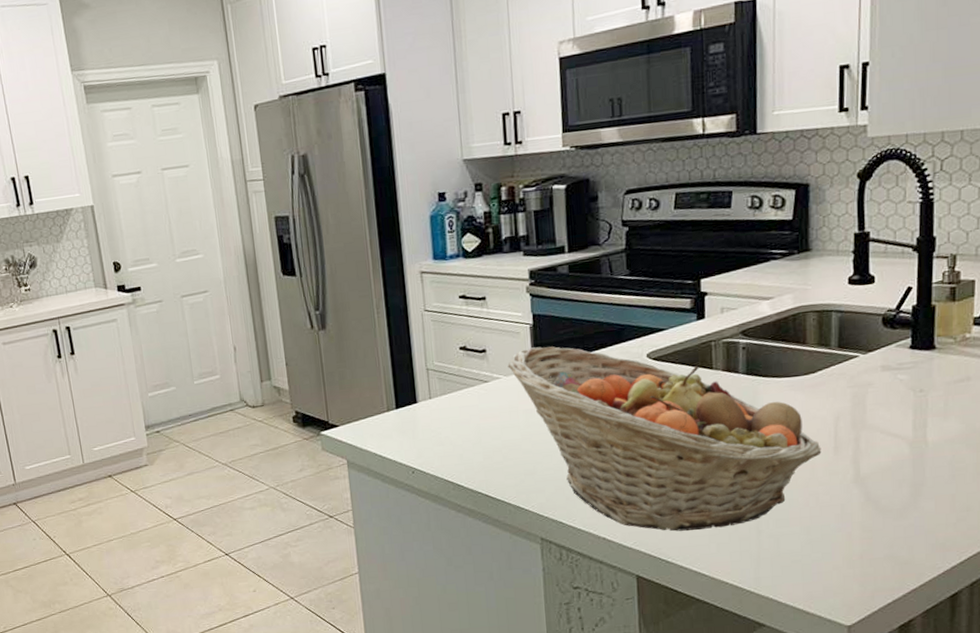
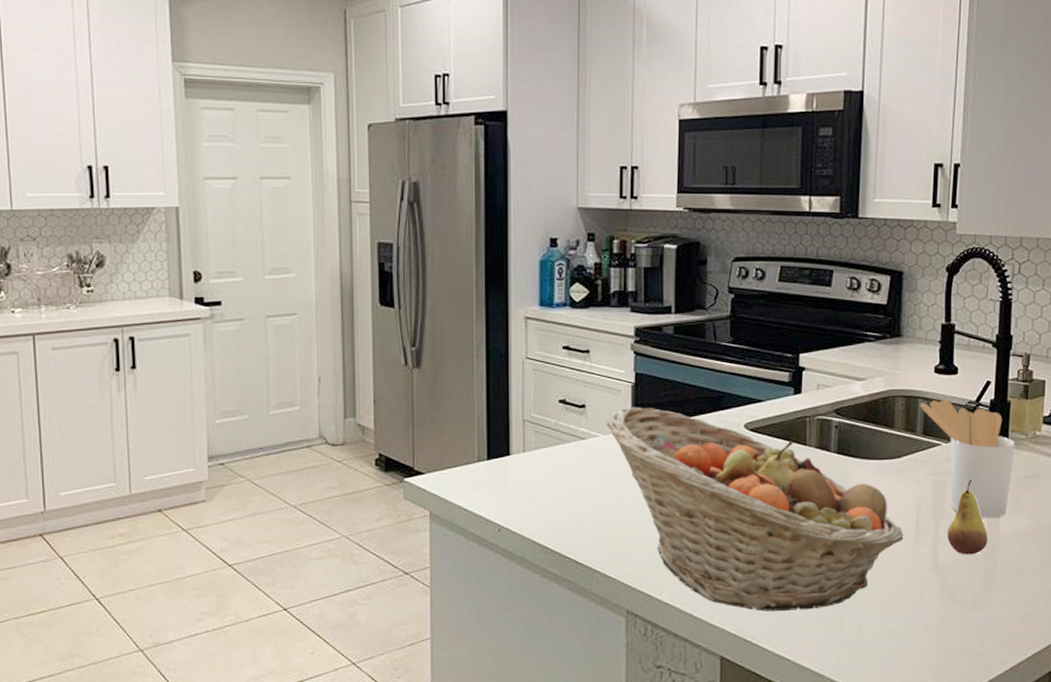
utensil holder: none [834,310,942,427] -> present [920,400,1015,519]
fruit: none [868,388,914,465] -> present [947,479,987,555]

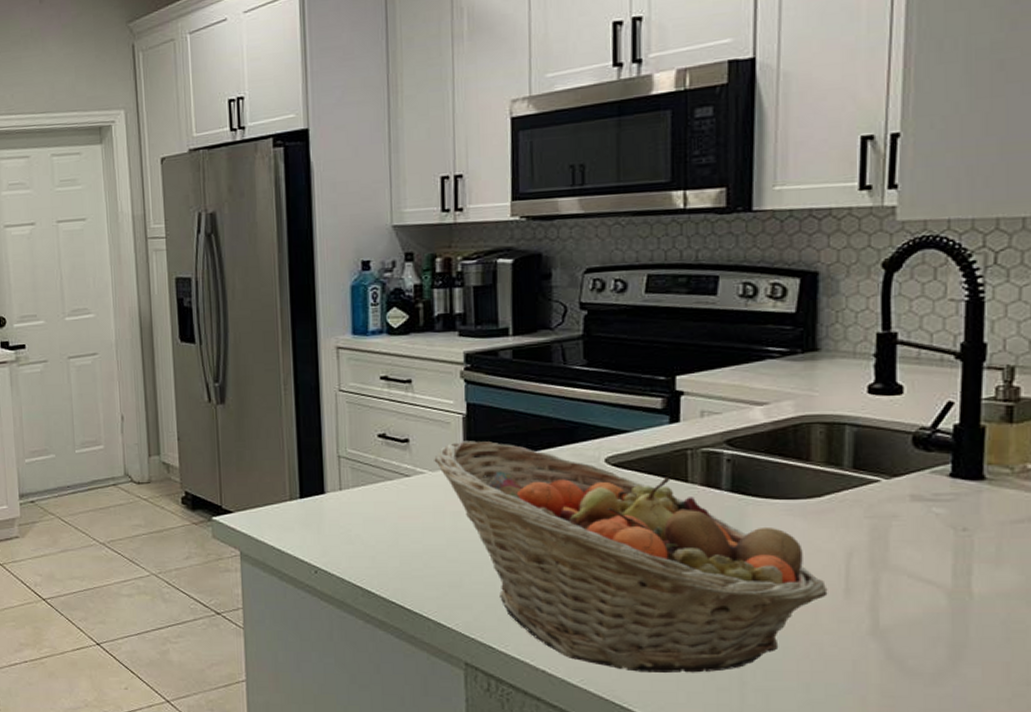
utensil holder: present [920,400,1015,519] -> none [848,426,994,573]
fruit: present [947,479,987,555] -> none [891,523,953,617]

